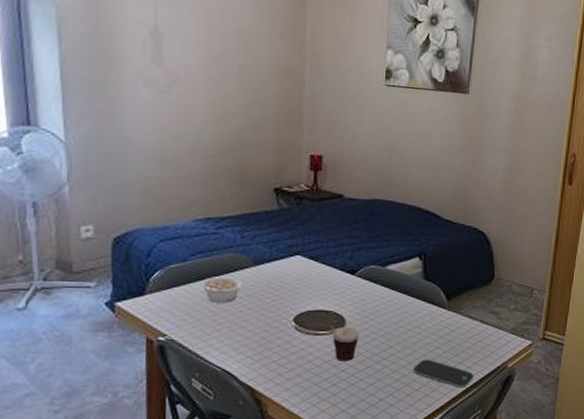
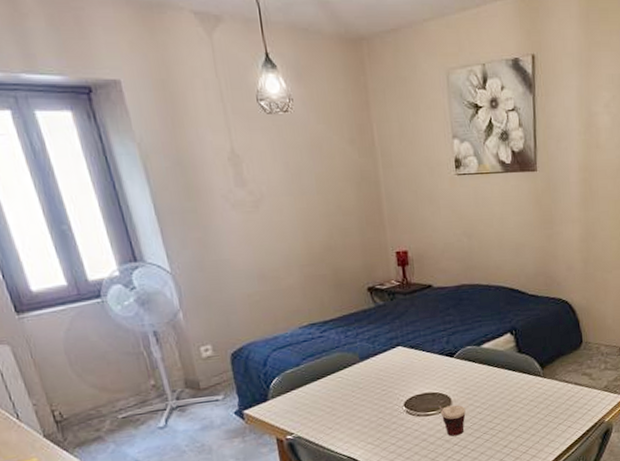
legume: present [201,277,243,303] -> none [316,374,354,399]
smartphone: present [413,359,474,388] -> none [519,424,575,446]

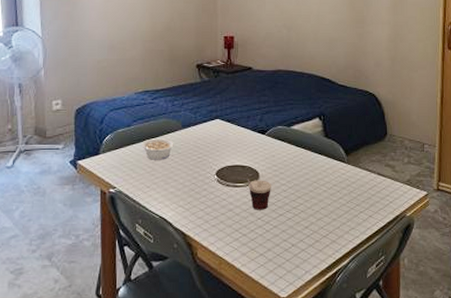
legume: none [316,374,354,399] -> present [142,138,174,160]

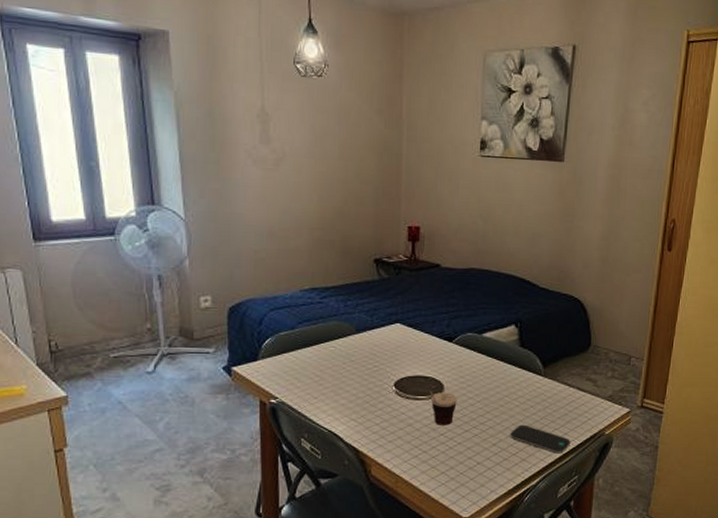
legume: present [142,138,174,160] -> none [308,343,346,368]
smartphone: none [320,208,375,235] -> present [510,424,571,454]

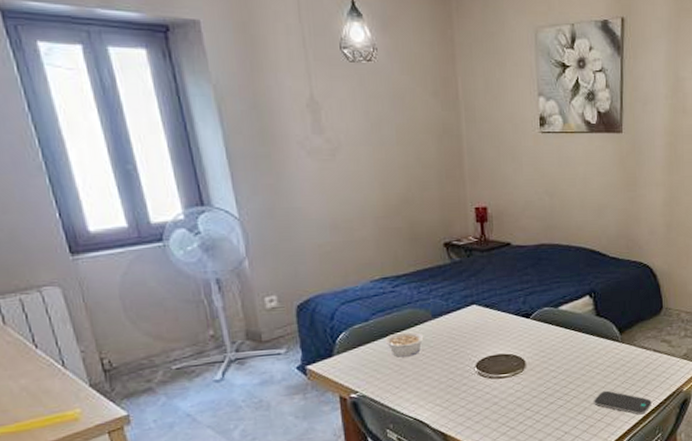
legume: none [308,343,346,368] -> present [385,331,424,357]
cup: present [417,390,457,425] -> none [500,367,540,401]

